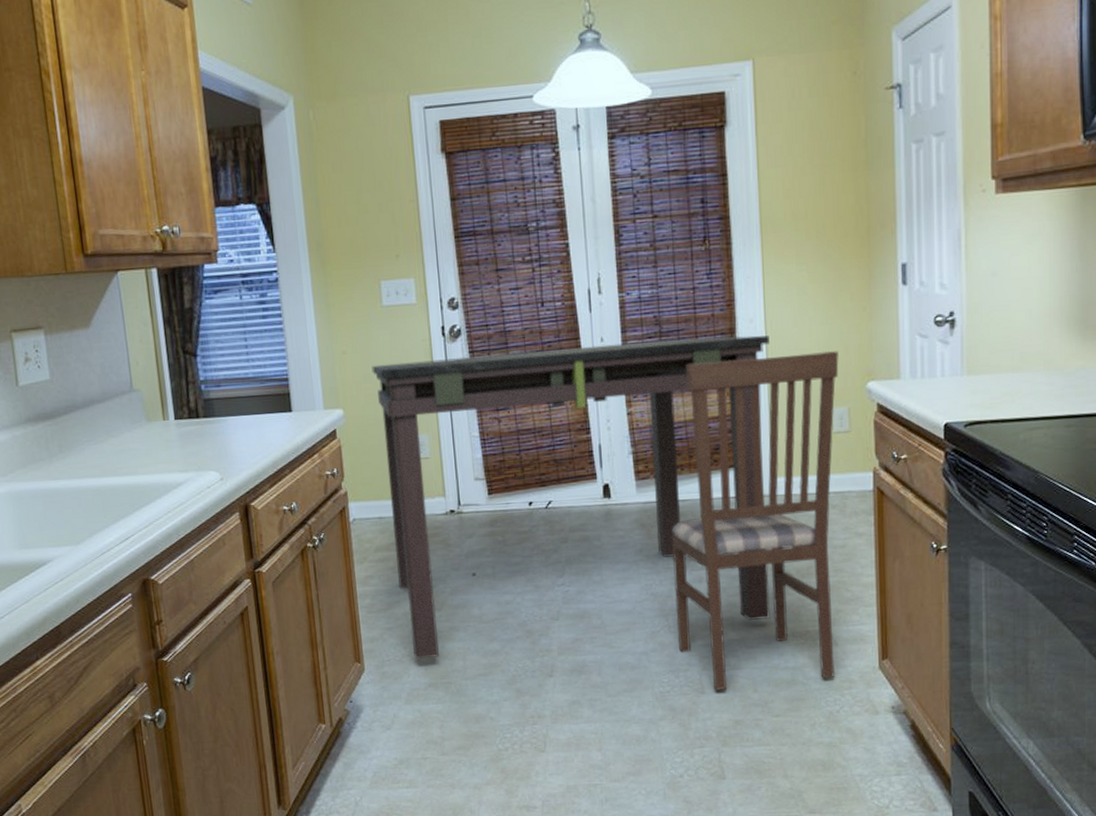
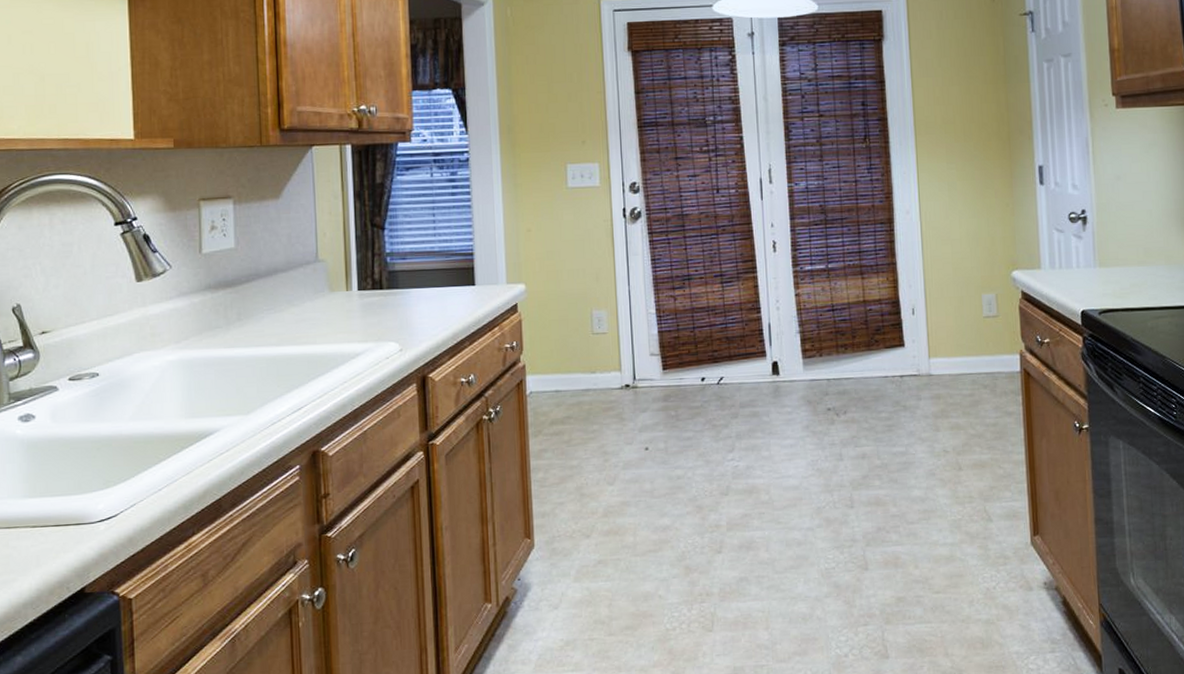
dining table: present [372,335,770,659] -> none [555,225,929,534]
dining chair: present [672,350,839,690] -> none [836,241,990,567]

